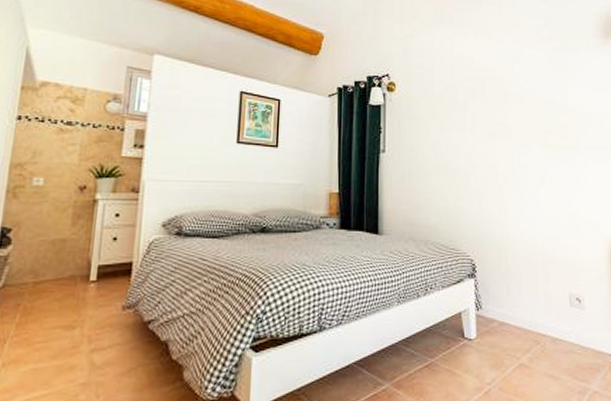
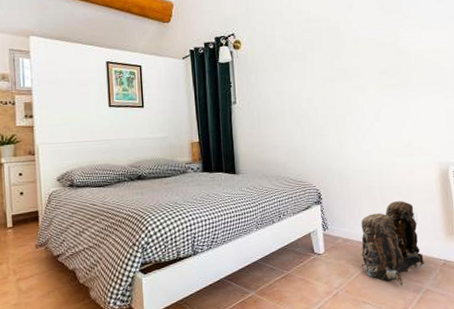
backpack: none [519,280,591,386] -> present [361,201,424,286]

